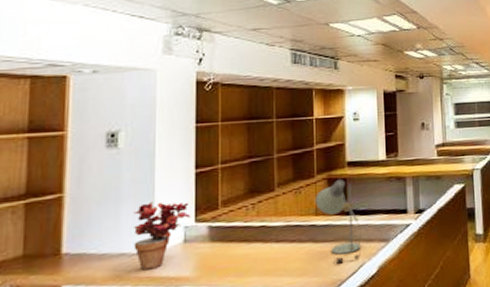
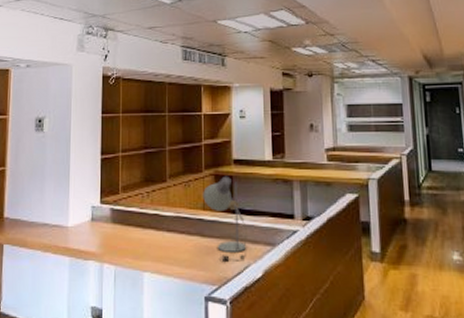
potted plant: present [133,201,191,271] -> none [53,180,97,241]

